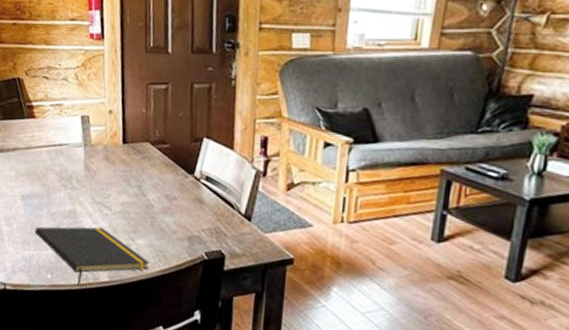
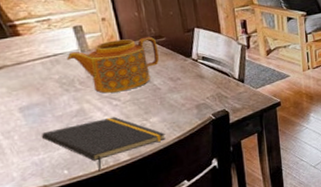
teapot: none [70,138,160,200] -> present [67,36,159,94]

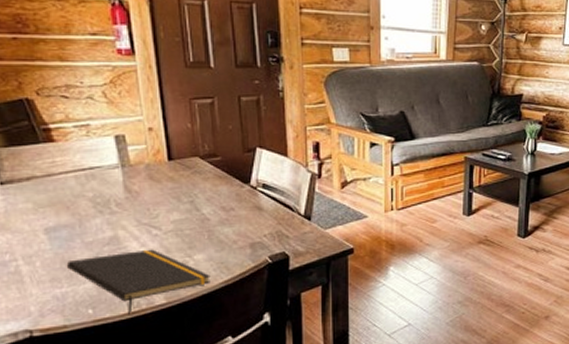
teapot: present [67,36,159,94] -> none [104,154,211,220]

